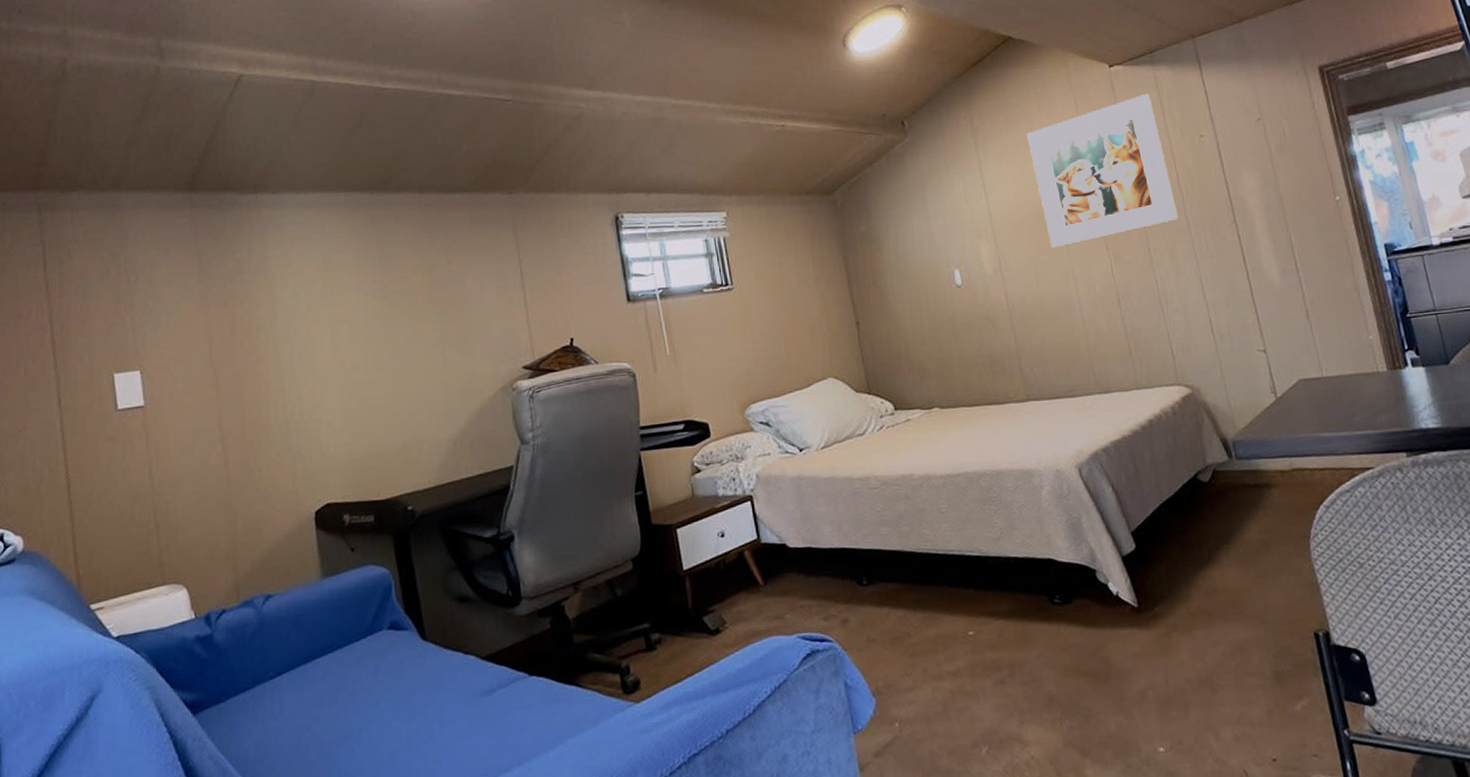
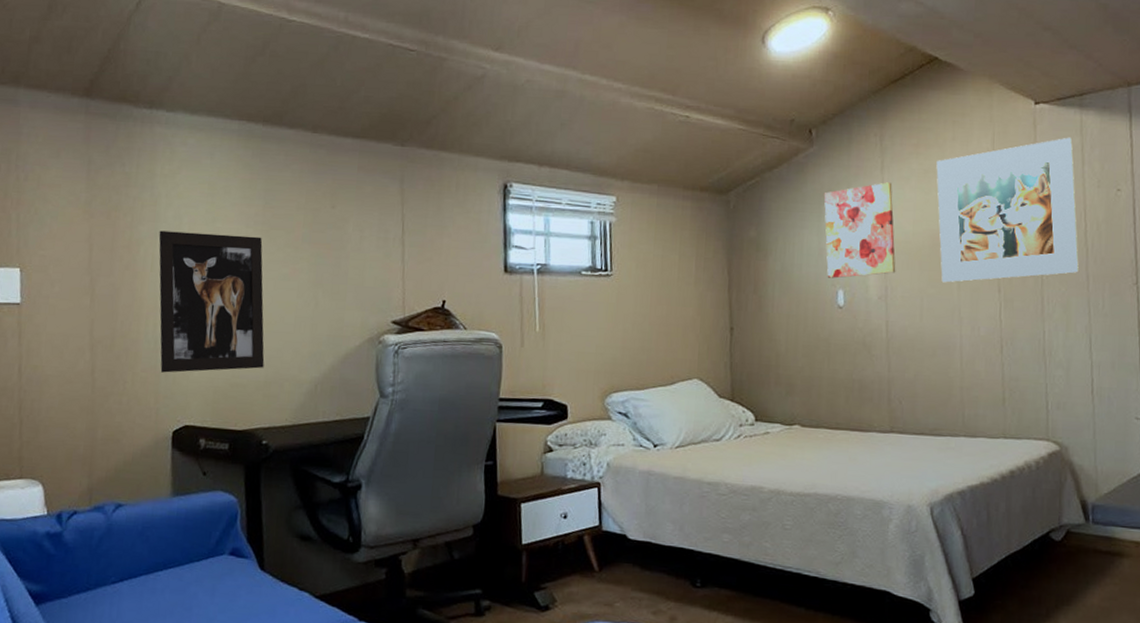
wall art: none [278,303,400,454] -> present [158,230,265,373]
wall art: none [925,160,1006,260] -> present [824,182,896,279]

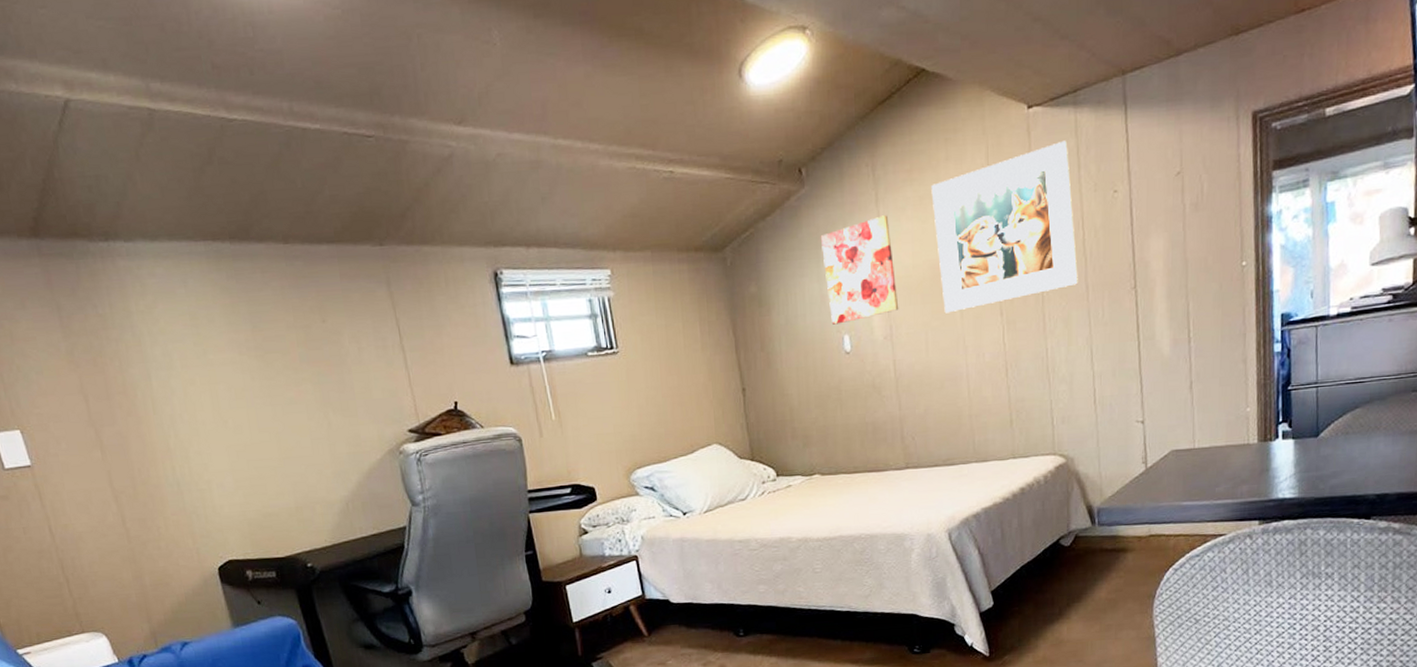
wall art: present [158,230,265,373] -> none [151,363,292,513]

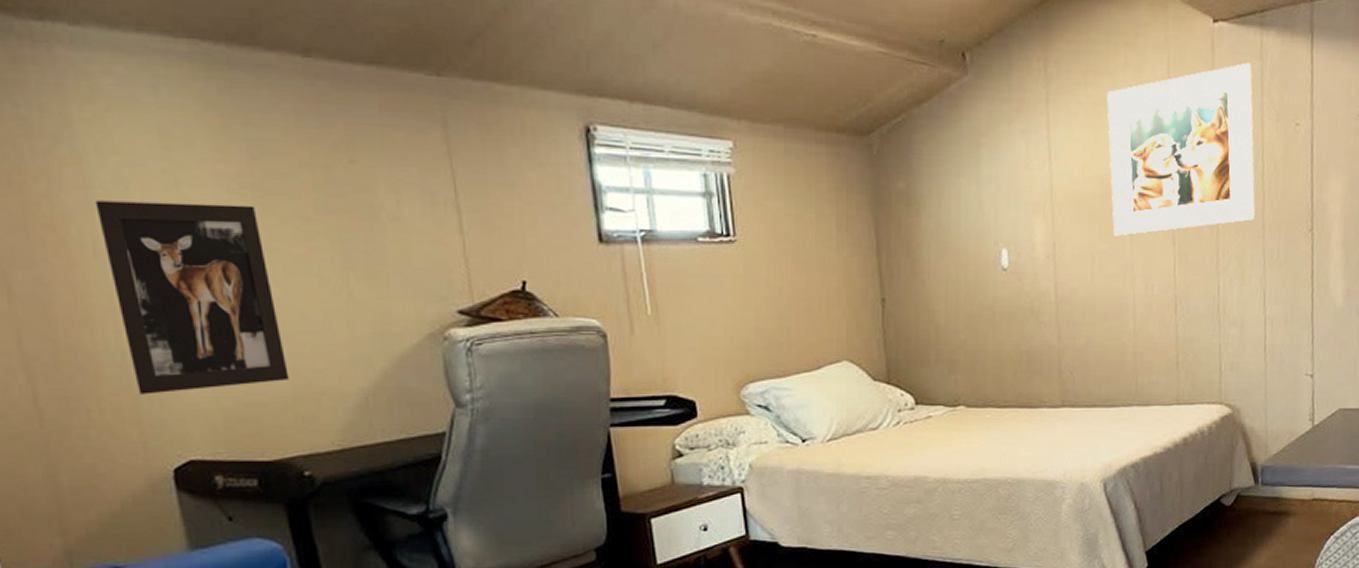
wall art: none [151,363,292,513] -> present [95,200,289,395]
wall art: present [820,215,899,325] -> none [982,118,1065,236]

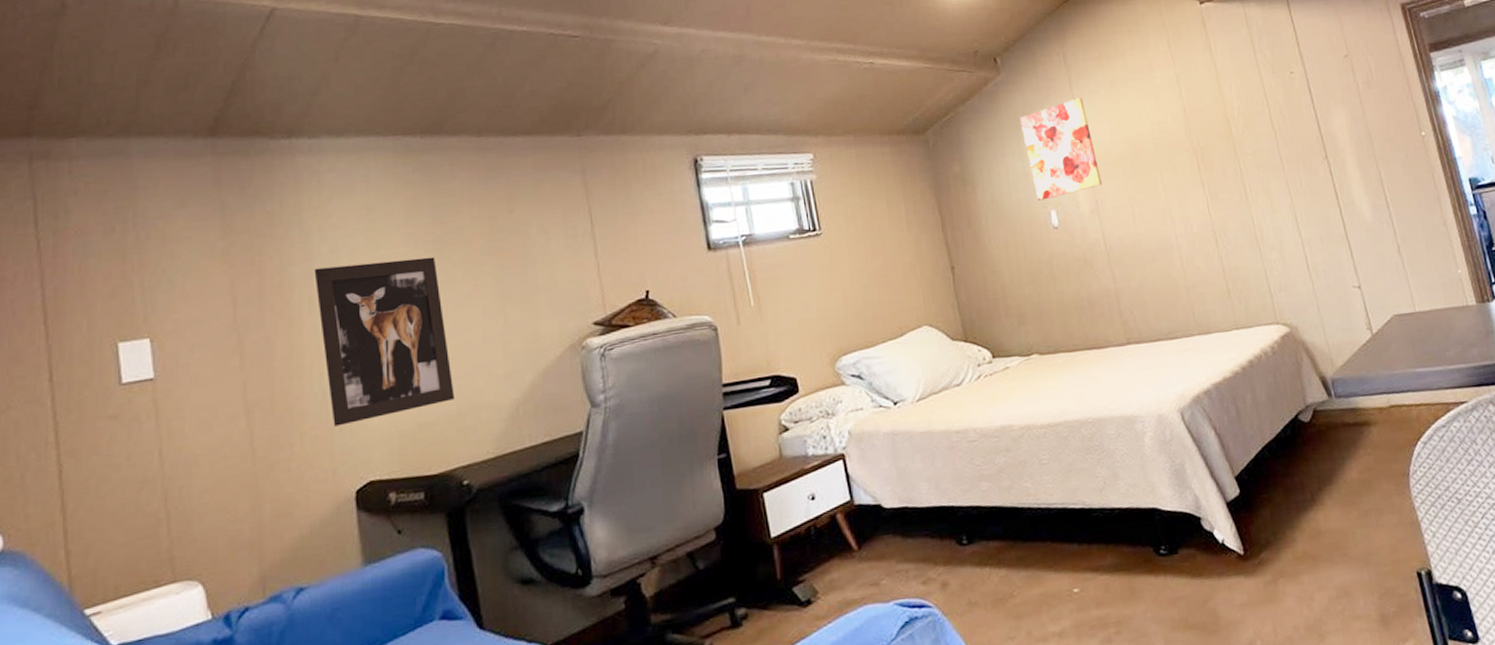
wall art: none [982,118,1065,236] -> present [1019,98,1103,201]
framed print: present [1107,62,1255,237] -> none [1120,30,1272,187]

